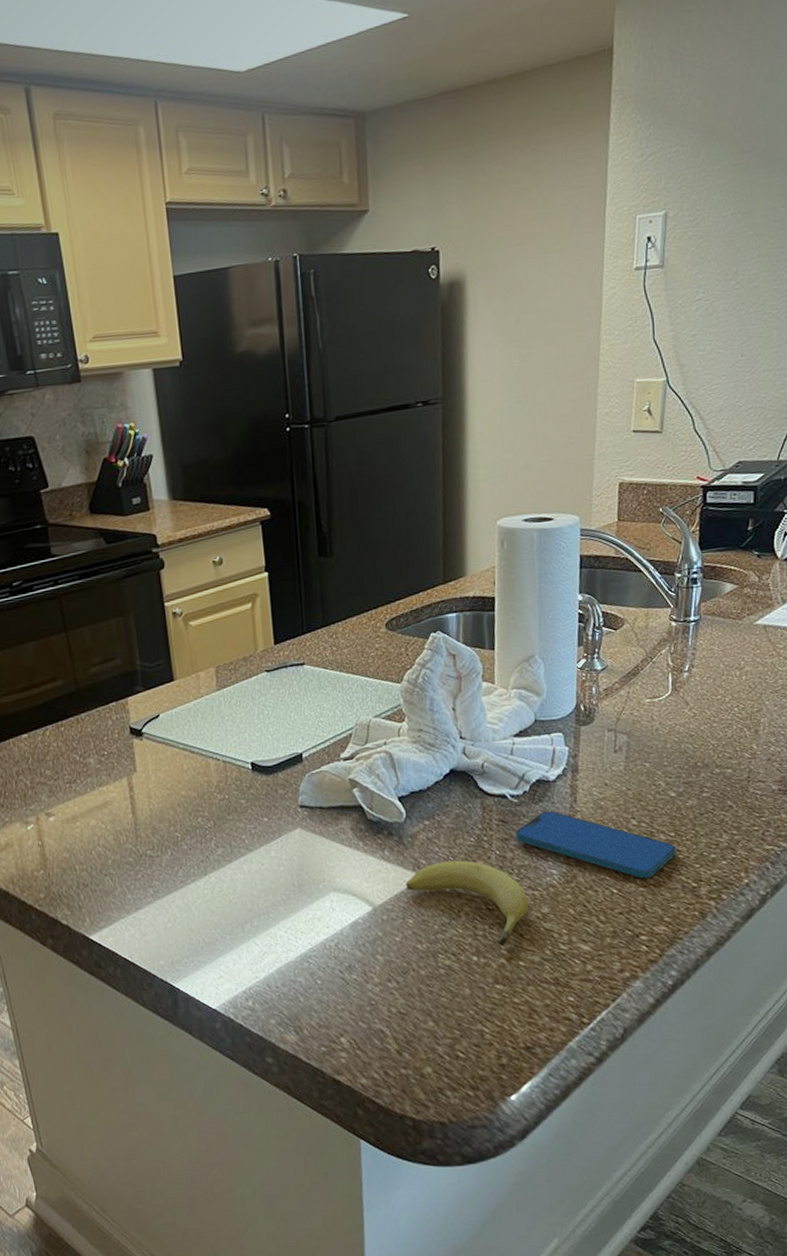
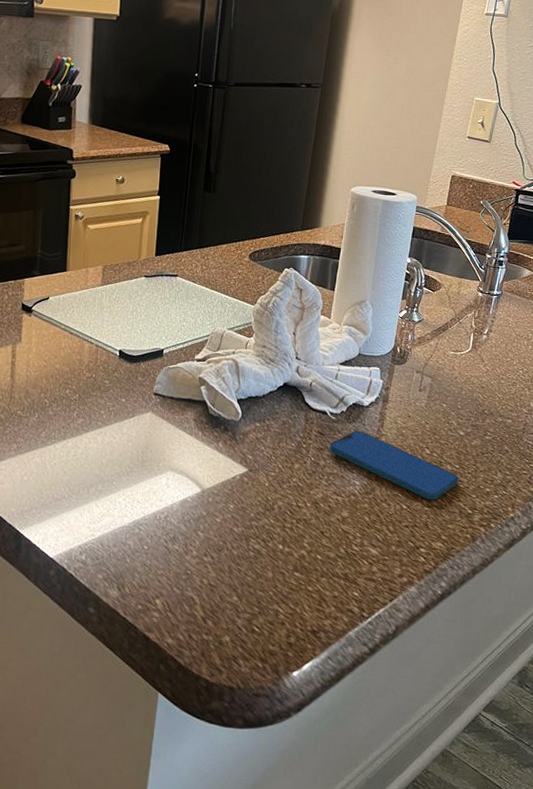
fruit: present [405,860,529,947] -> none [232,459,332,540]

